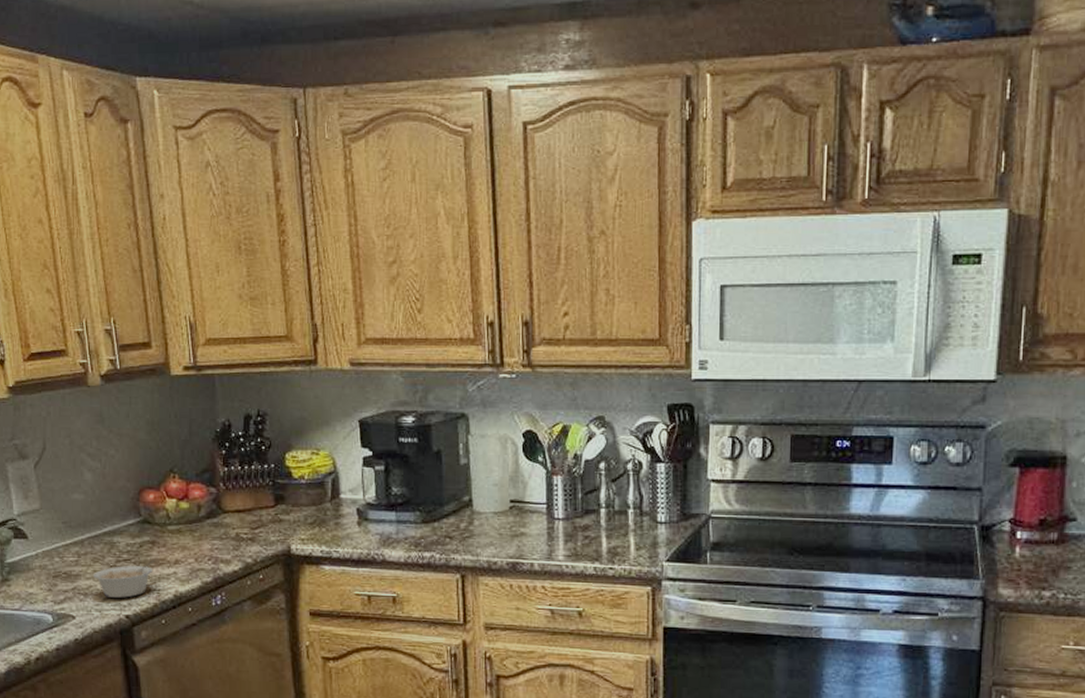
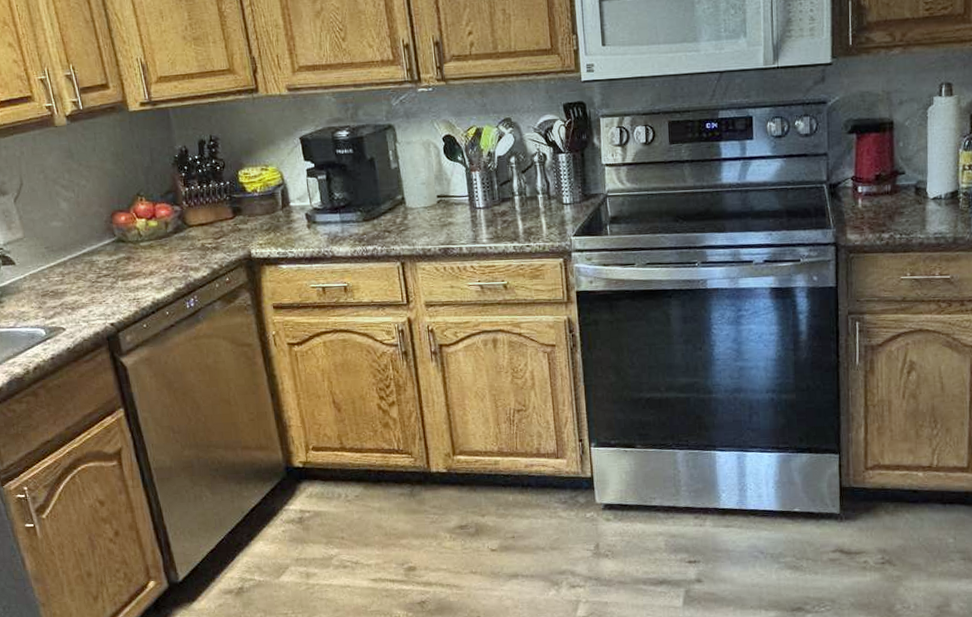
legume: present [92,559,156,598] -> none [77,272,133,309]

